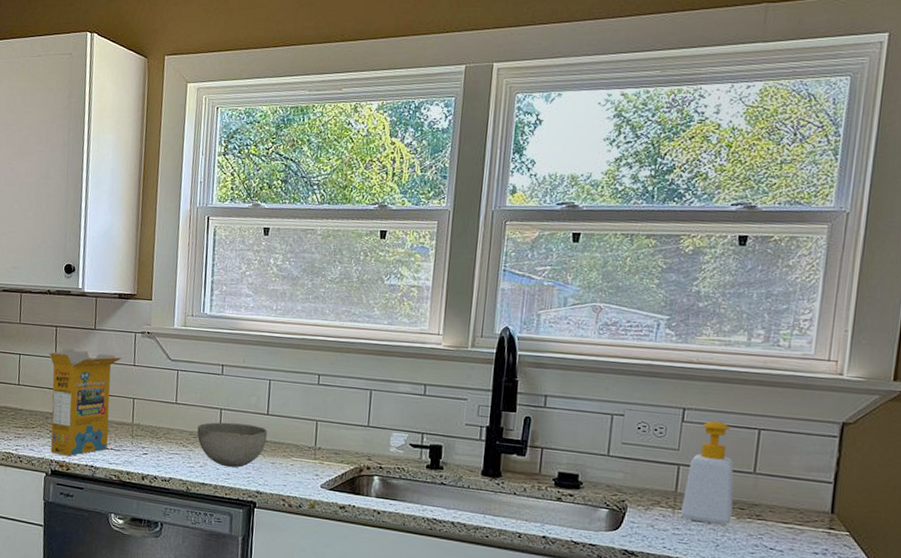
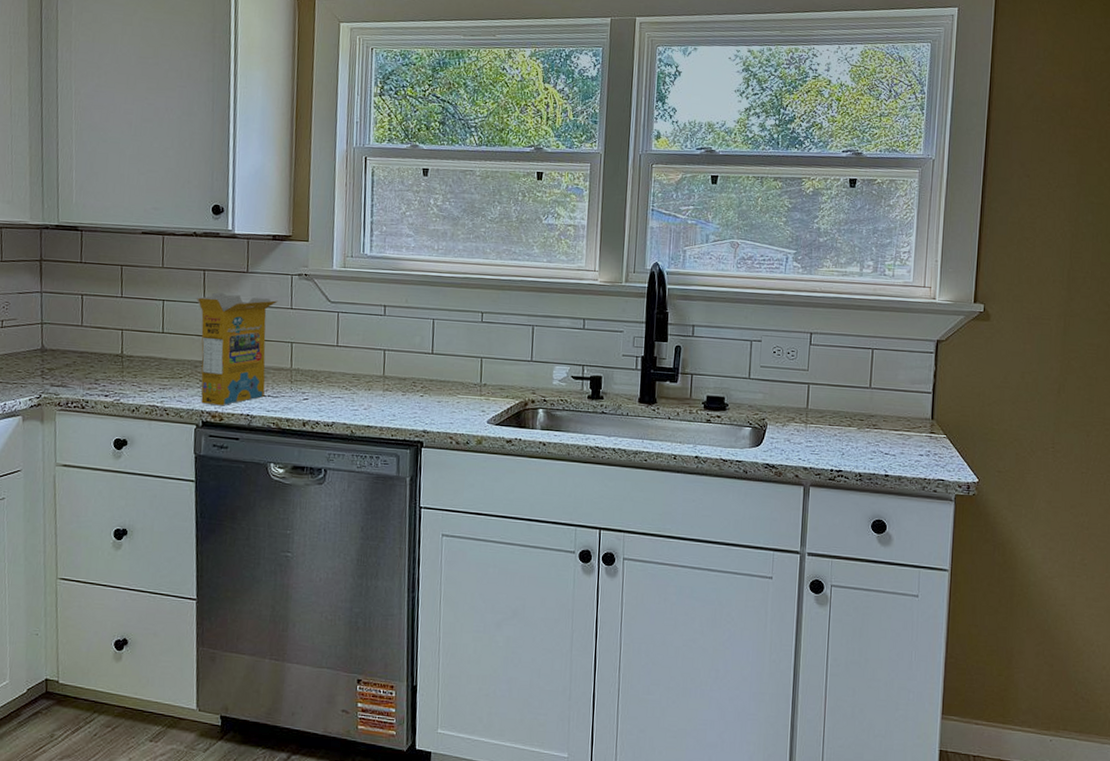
bowl: present [197,422,267,468] -> none [360,363,432,409]
soap bottle: present [680,420,734,525] -> none [811,343,855,436]

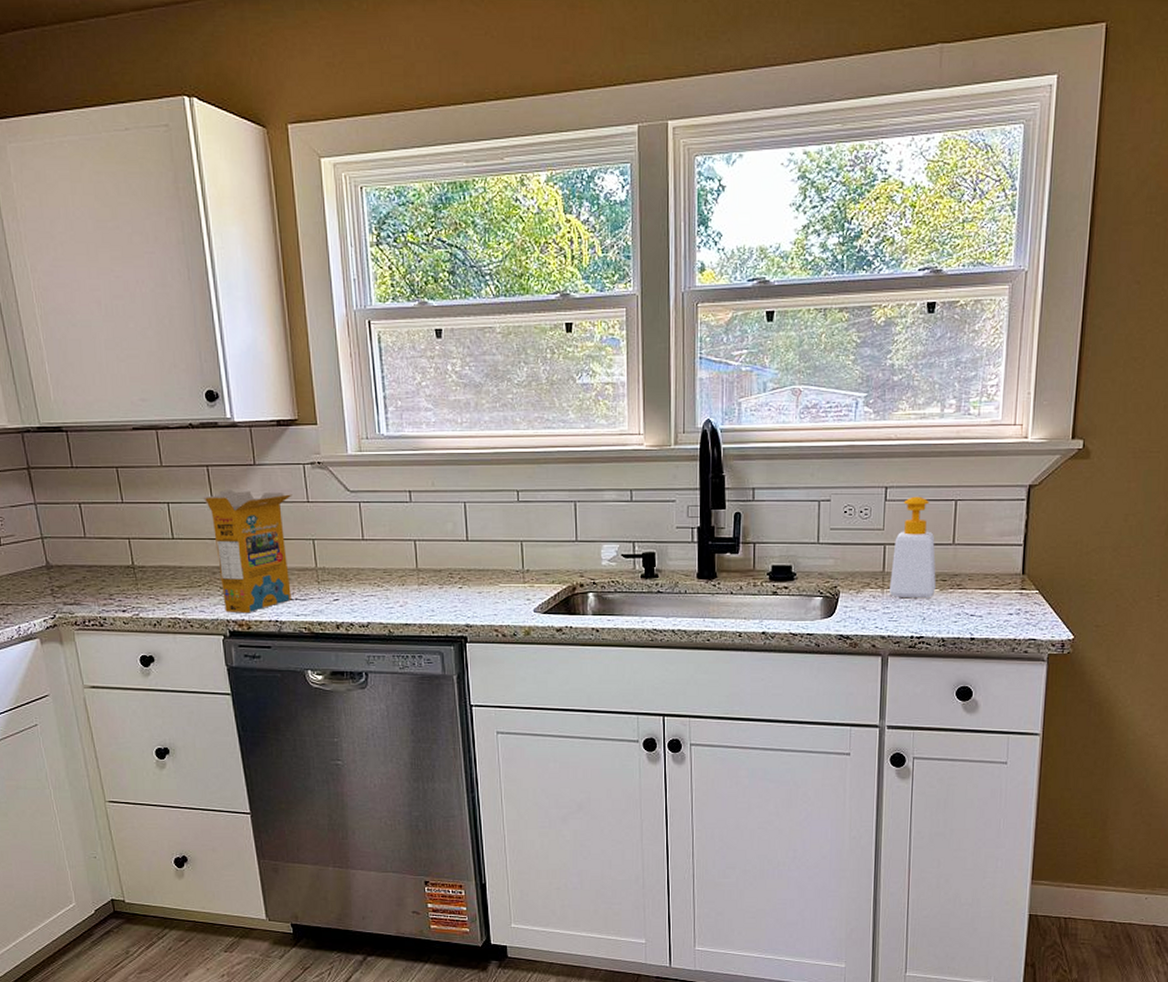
soap bottle: none [811,343,855,436] -> present [888,496,936,599]

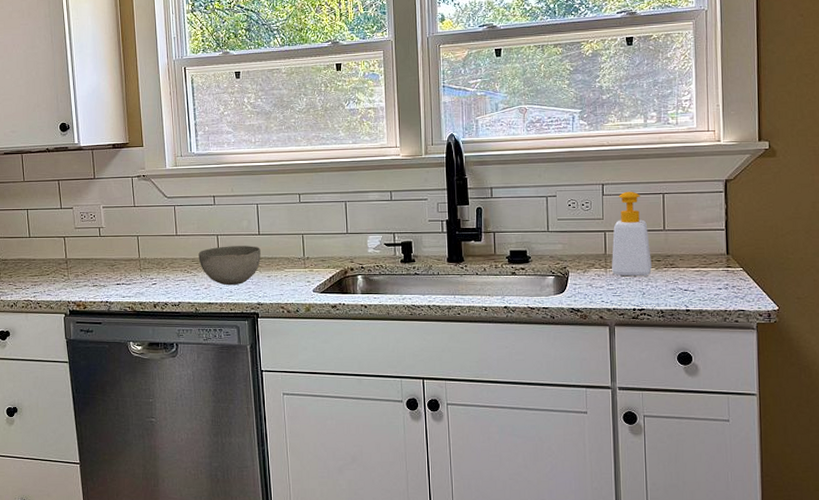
cereal box: present [204,490,292,614] -> none [55,198,123,296]
bowl: none [391,554,469,603] -> present [198,246,261,286]

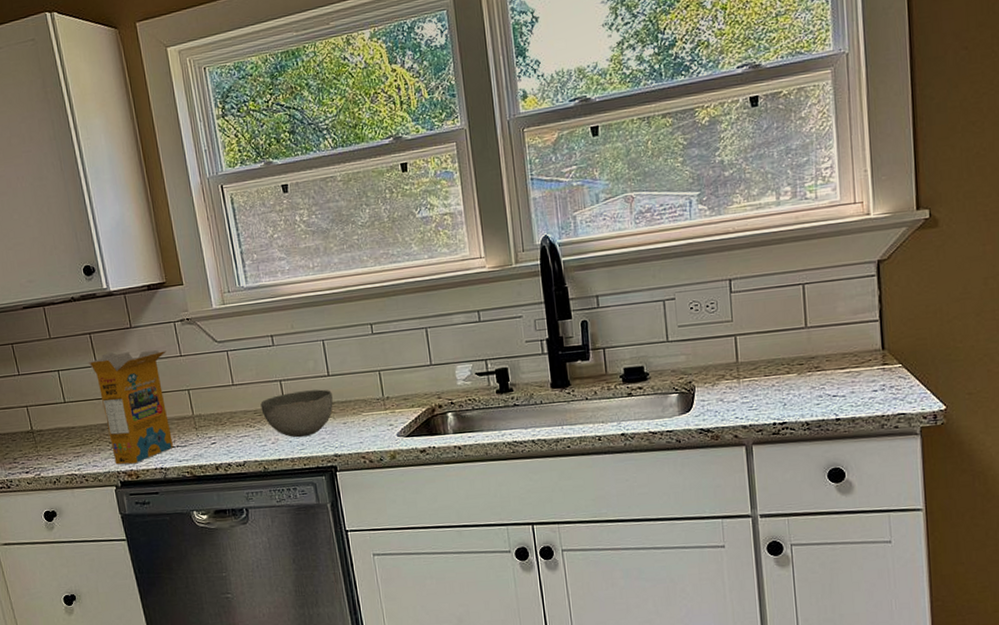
cereal box: none [55,198,123,296] -> present [89,350,173,465]
soap bottle: present [611,191,652,277] -> none [745,284,793,386]

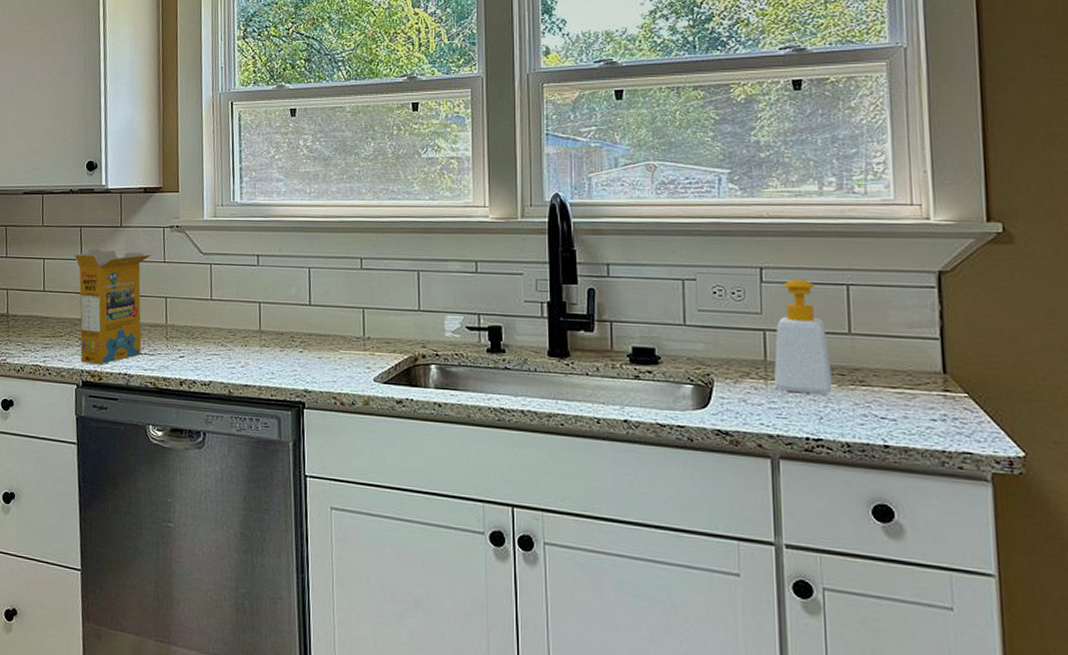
bowl: present [260,389,333,438] -> none [236,316,311,366]
soap bottle: none [745,284,793,386] -> present [773,279,832,395]

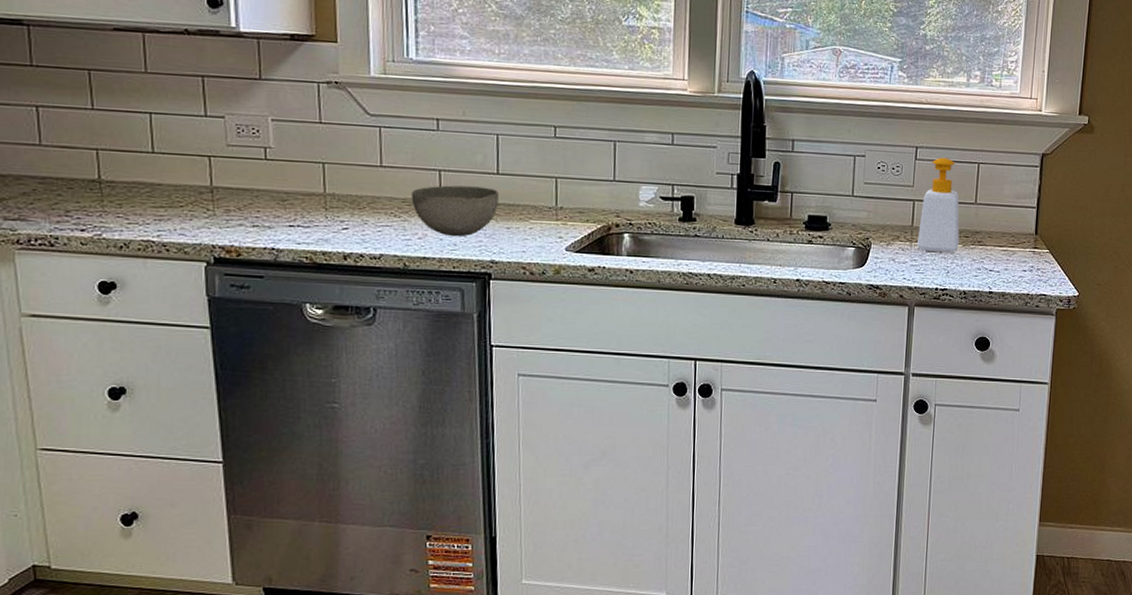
cereal box: present [74,248,151,365] -> none [195,103,303,239]
bowl: none [236,316,311,366] -> present [411,185,499,237]

